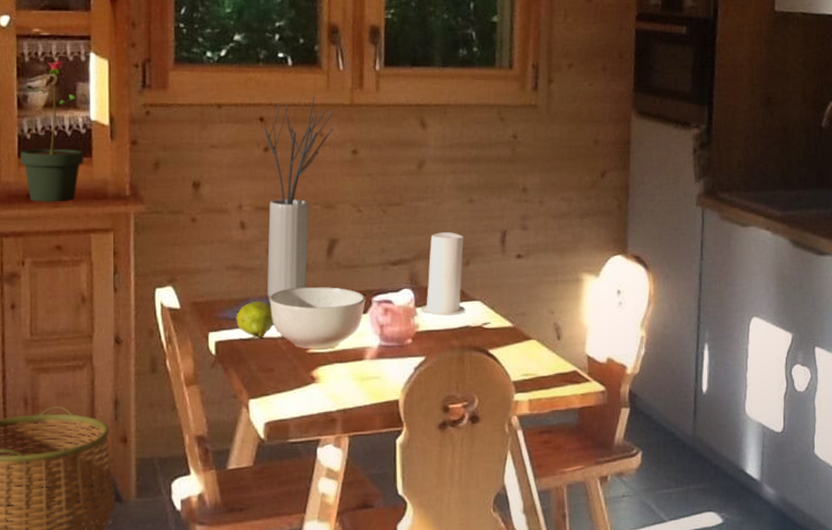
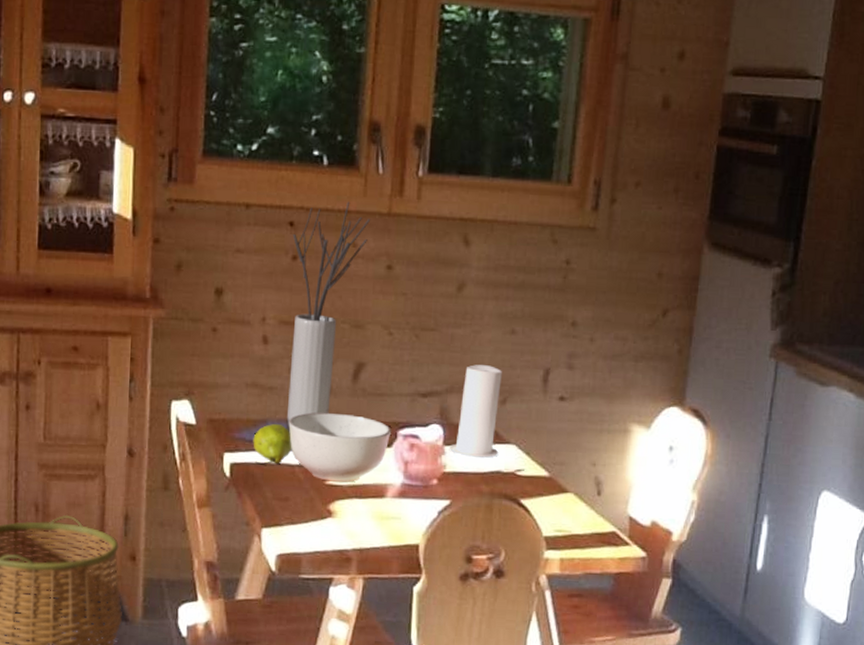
potted flower: present [21,60,84,203] -> none [41,145,105,301]

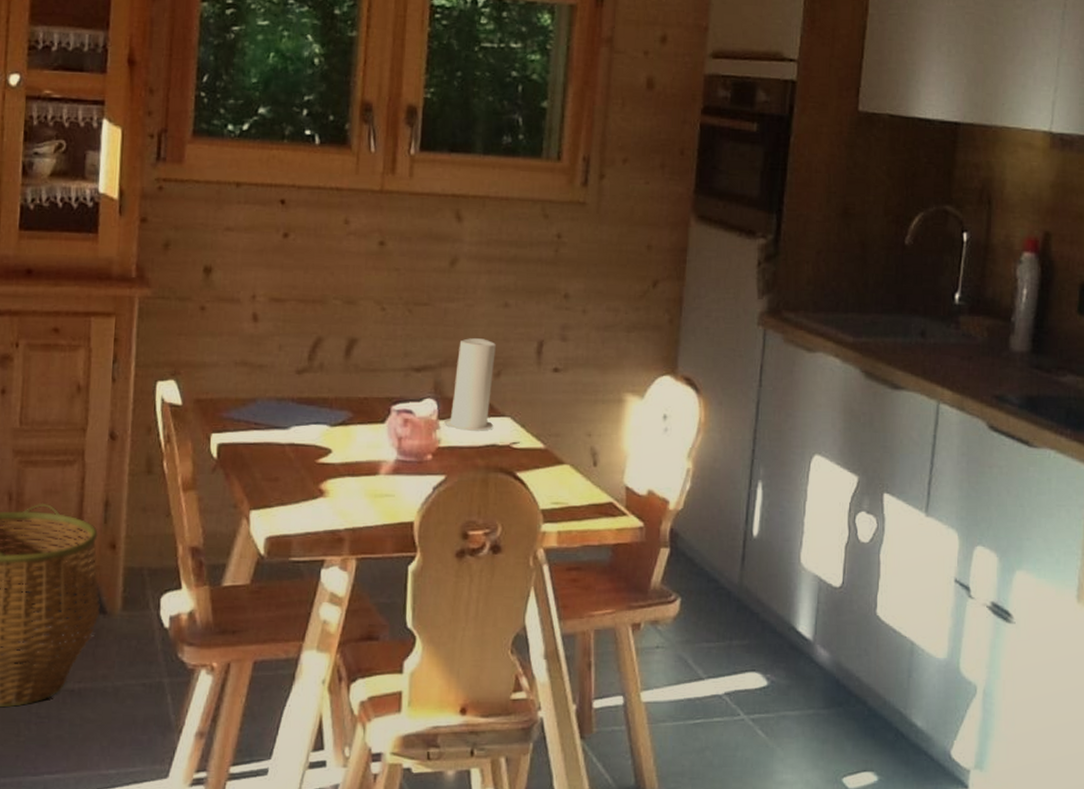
fruit: present [253,423,292,466] -> none [241,402,283,446]
vase: present [286,201,371,433] -> none [276,179,363,411]
bowl: present [288,412,392,483] -> none [279,389,385,460]

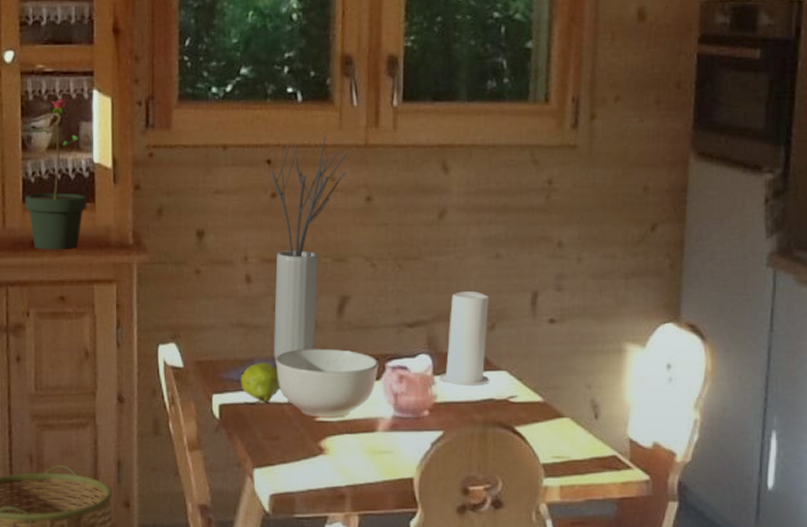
potted flower: none [22,126,92,281] -> present [25,98,87,251]
fruit: none [241,402,283,446] -> present [241,362,280,406]
vase: none [276,179,363,411] -> present [270,136,348,371]
bowl: none [279,389,385,460] -> present [275,348,380,418]

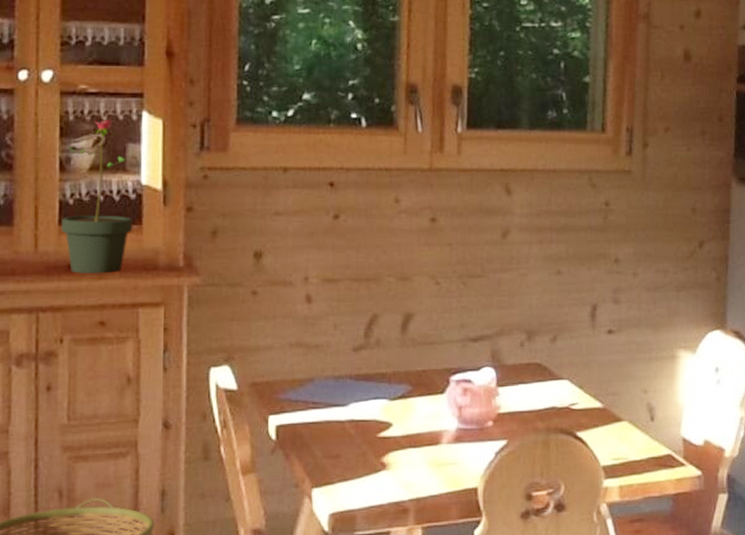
fruit: present [241,362,280,406] -> none [299,381,341,425]
vase: present [270,136,348,371] -> none [333,160,412,389]
bowl: present [275,348,380,418] -> none [336,364,444,434]
candle: present [438,291,490,386] -> none [502,306,552,396]

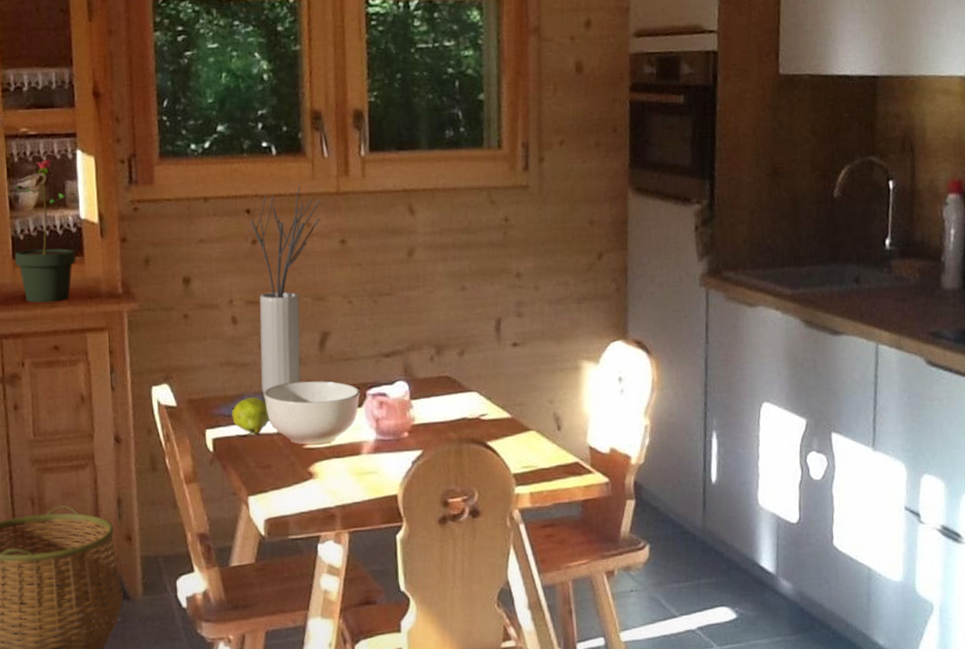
fruit: none [299,381,341,425] -> present [232,396,270,438]
vase: none [333,160,412,389] -> present [250,185,321,404]
bowl: none [336,364,444,434] -> present [263,380,361,445]

